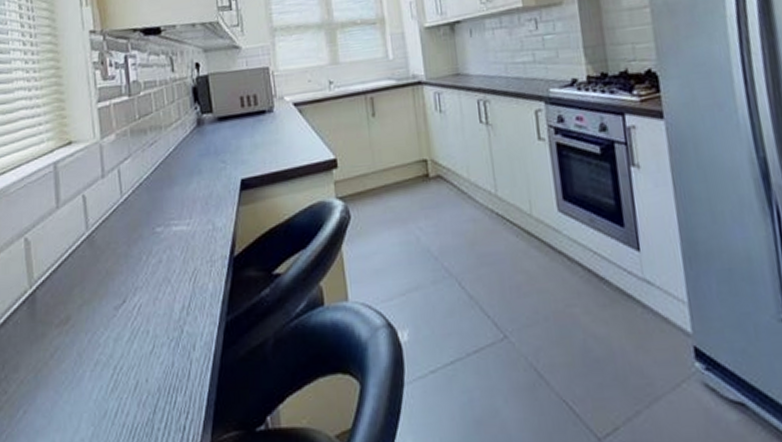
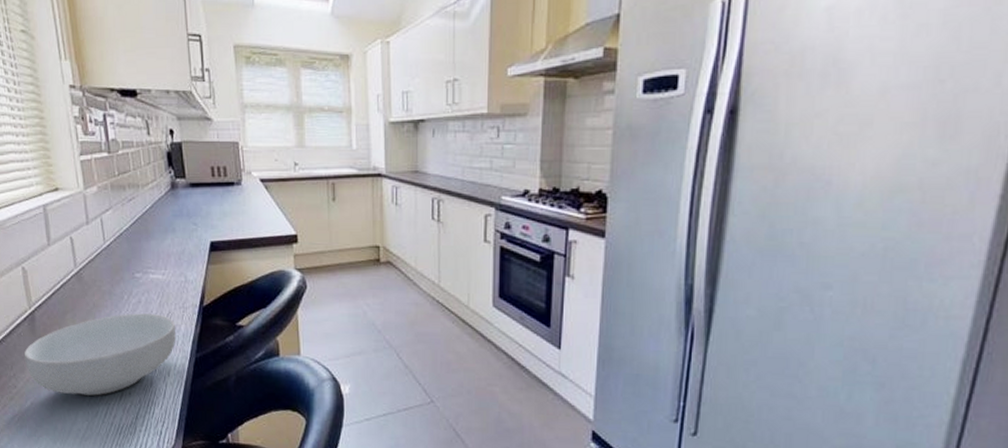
cereal bowl: none [19,273,203,393] -> present [24,313,177,396]

